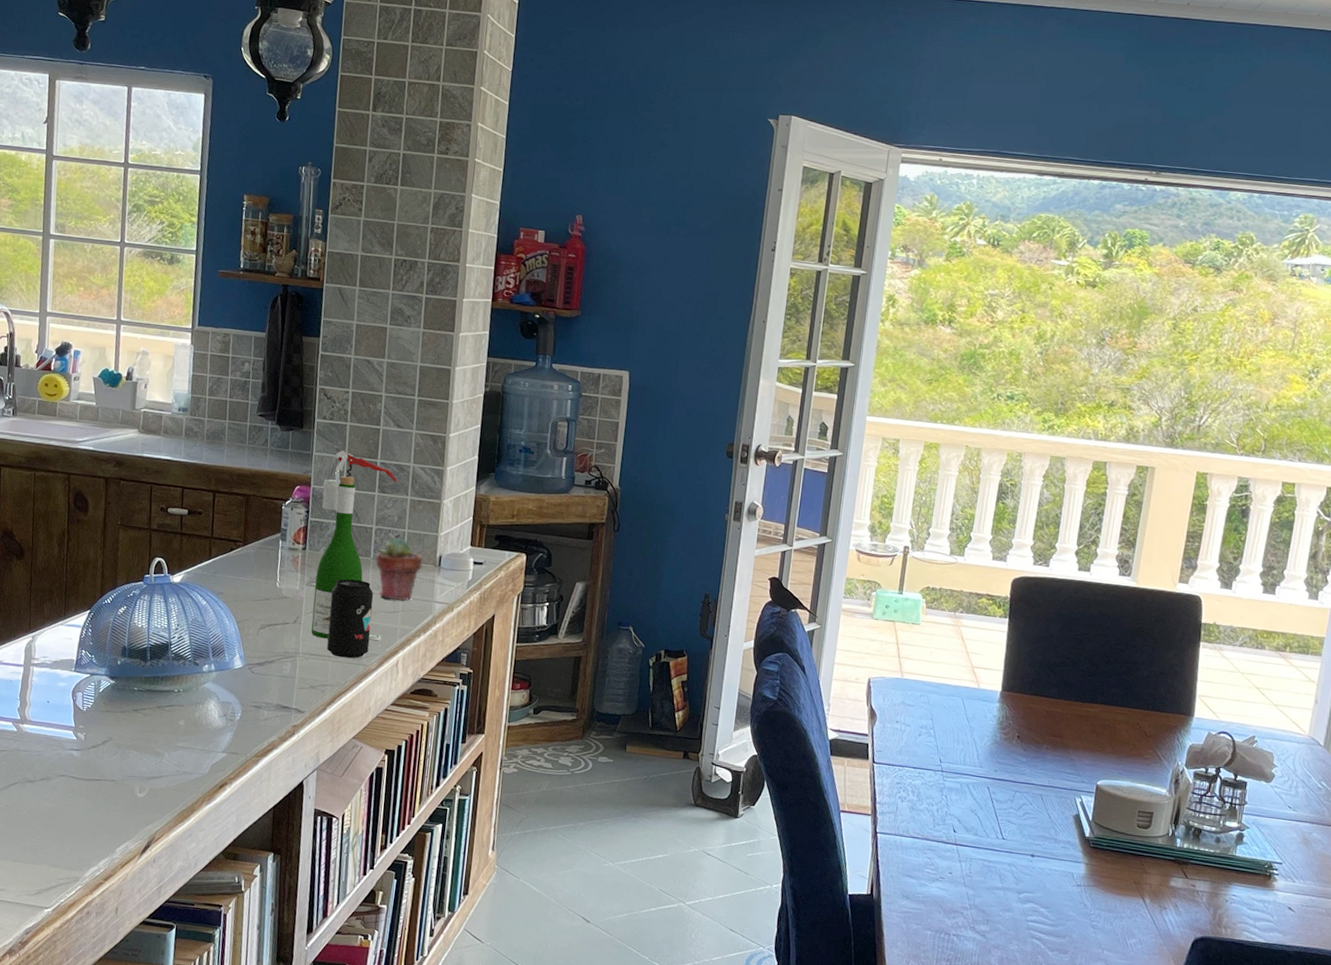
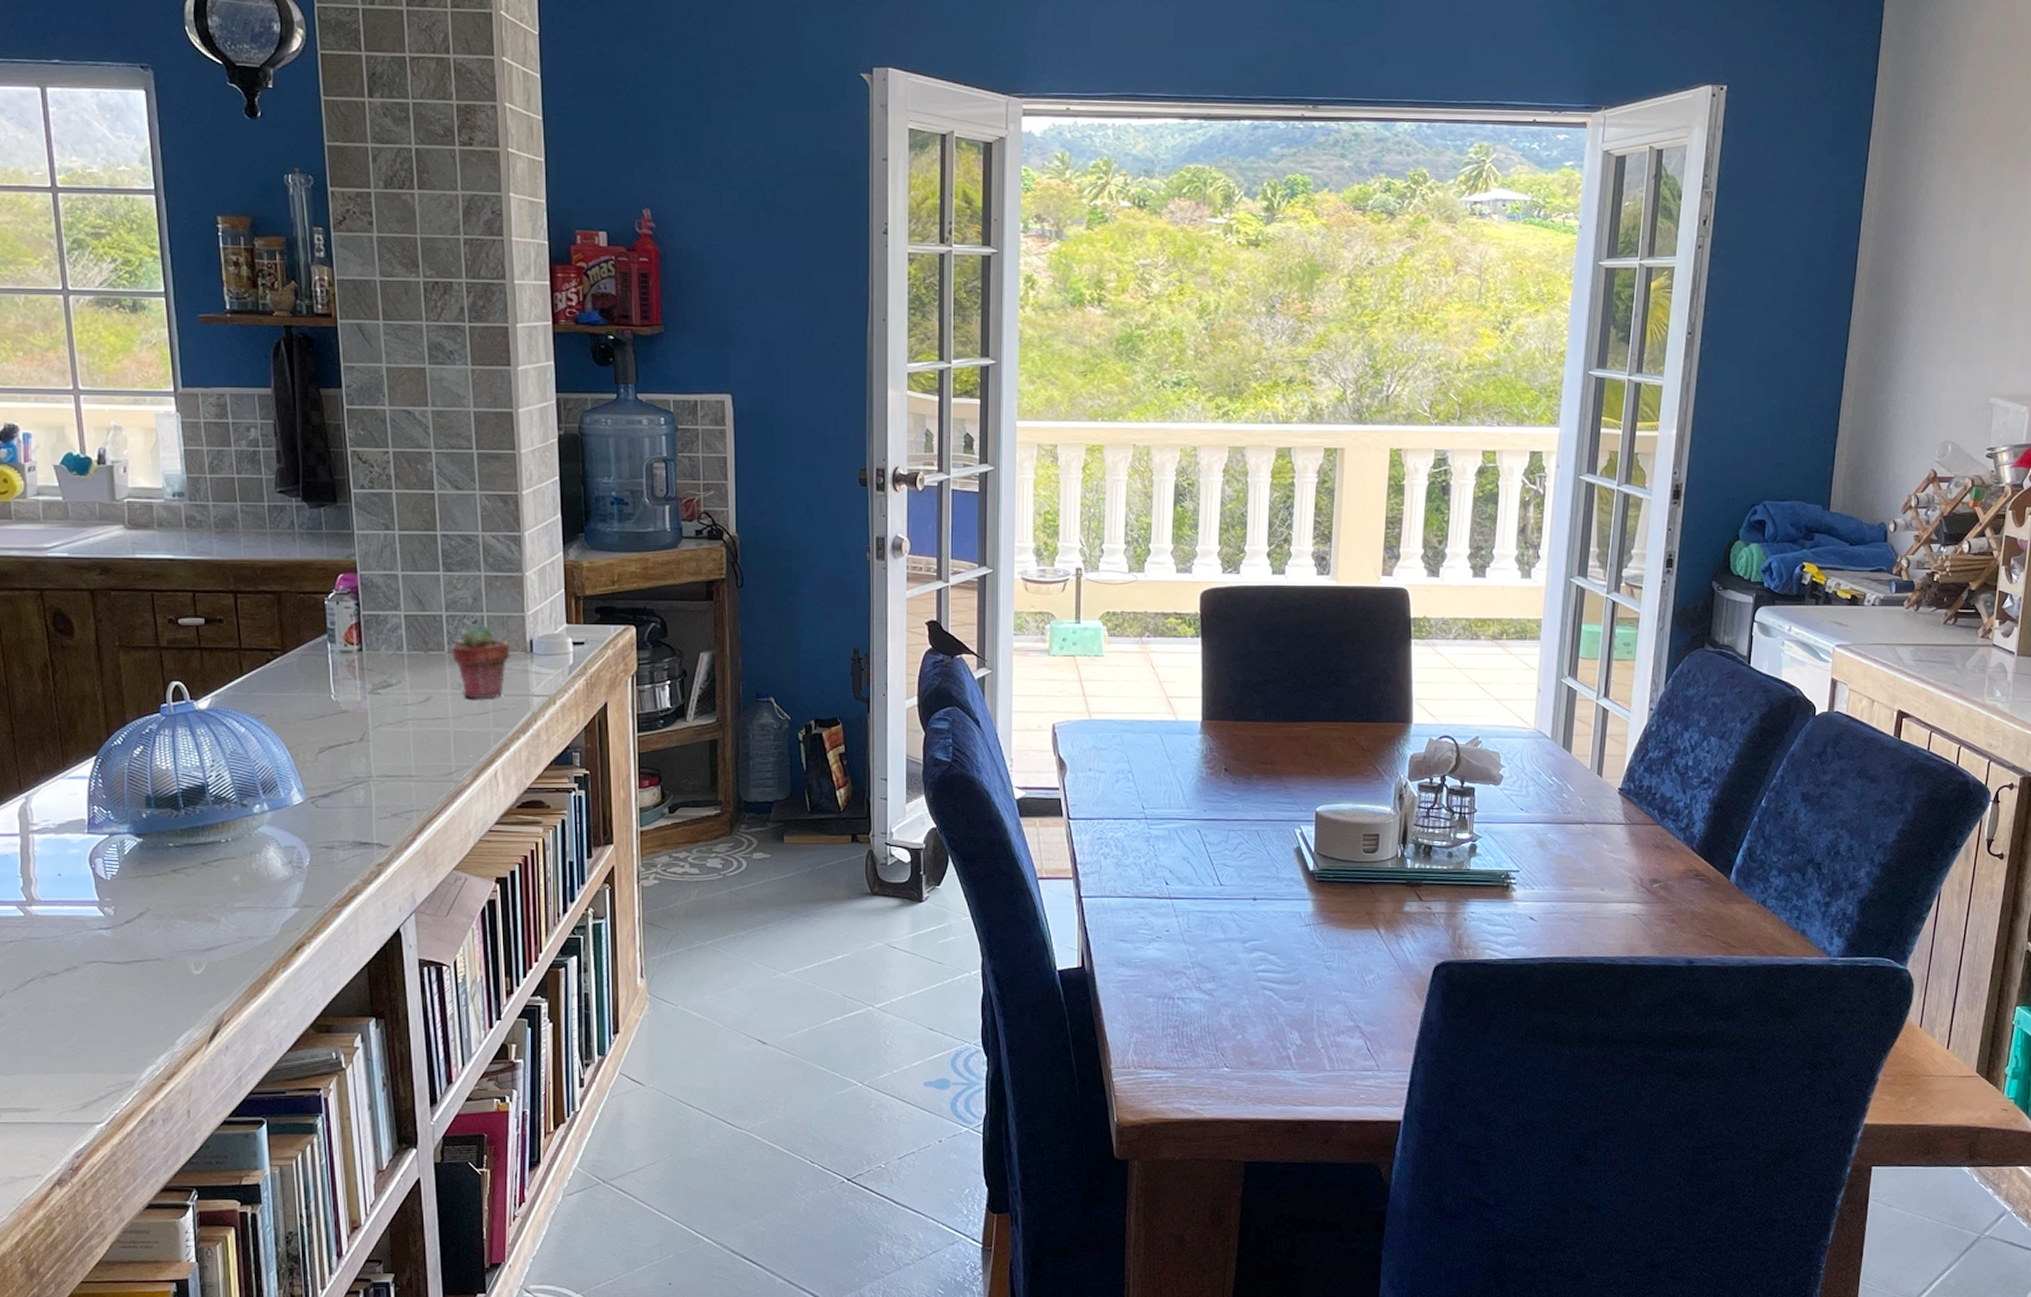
wine bottle: present [311,450,398,641] -> none [373,524,472,755]
beverage can: present [326,579,374,659] -> none [402,680,458,776]

